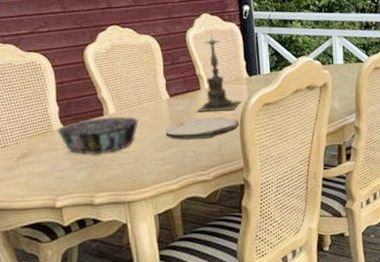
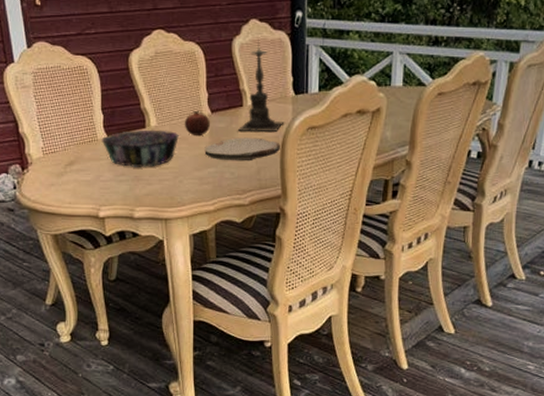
fruit: none [143,95,169,120] -> present [184,110,210,137]

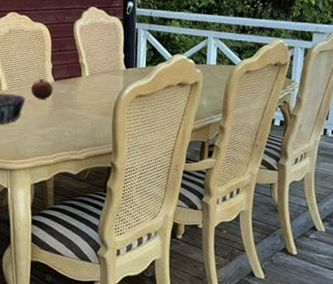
plate: present [204,137,280,162] -> none [47,102,113,122]
candle holder: present [237,40,285,133] -> none [76,23,117,99]

